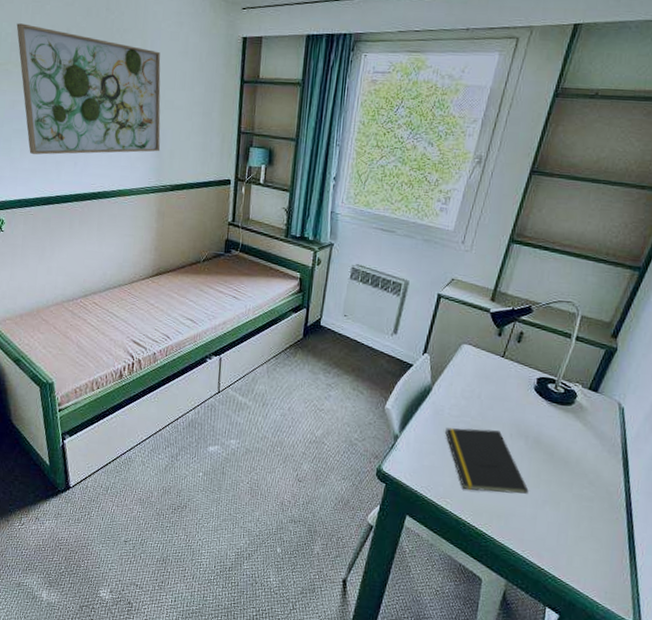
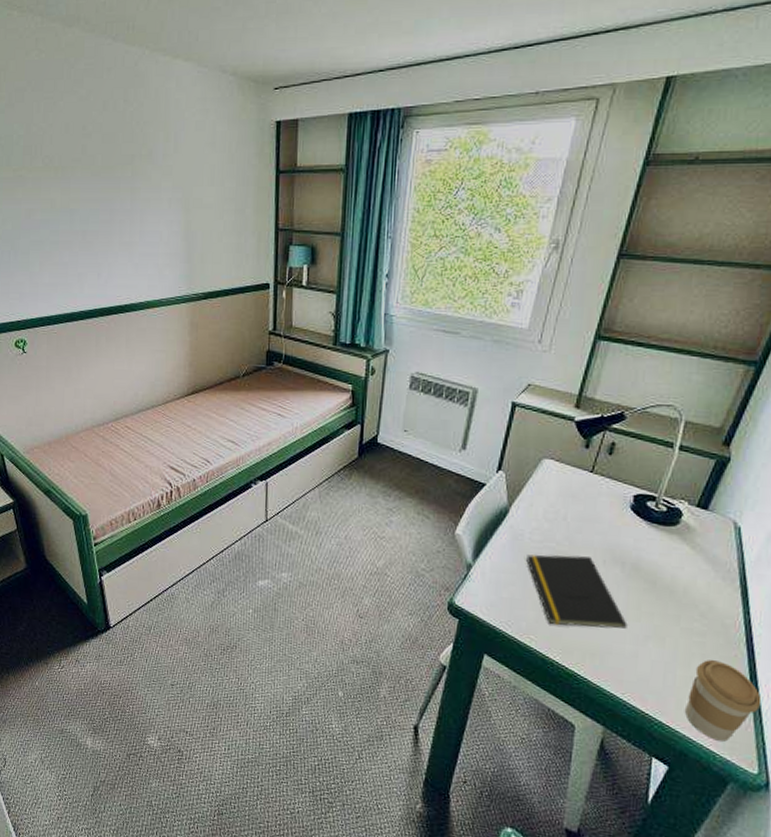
wall art: present [16,23,161,155] -> none [28,124,190,267]
coffee cup: none [574,522,637,593] -> present [685,660,762,742]

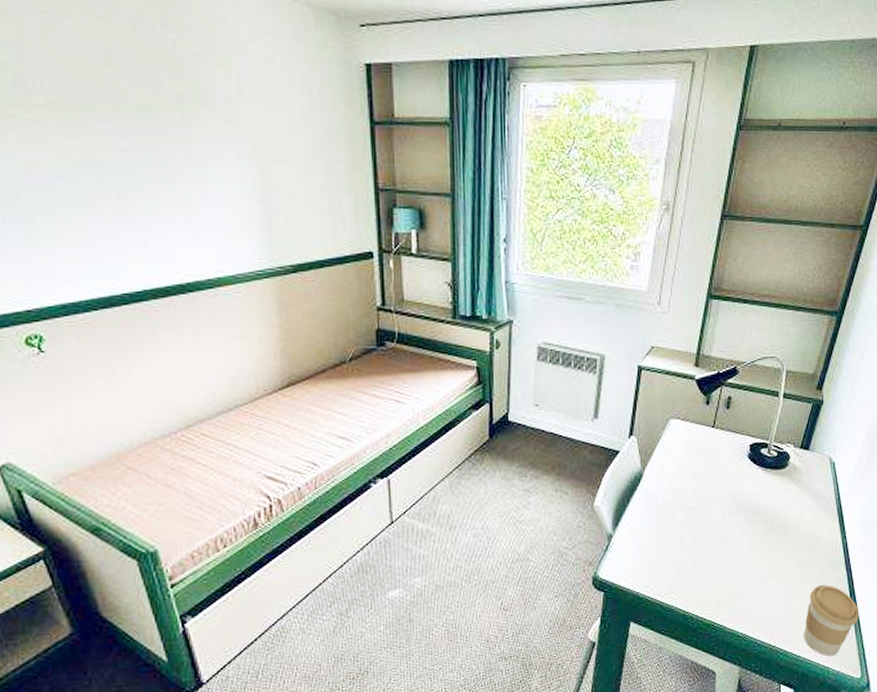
notepad: present [526,554,628,629] -> none [662,509,753,581]

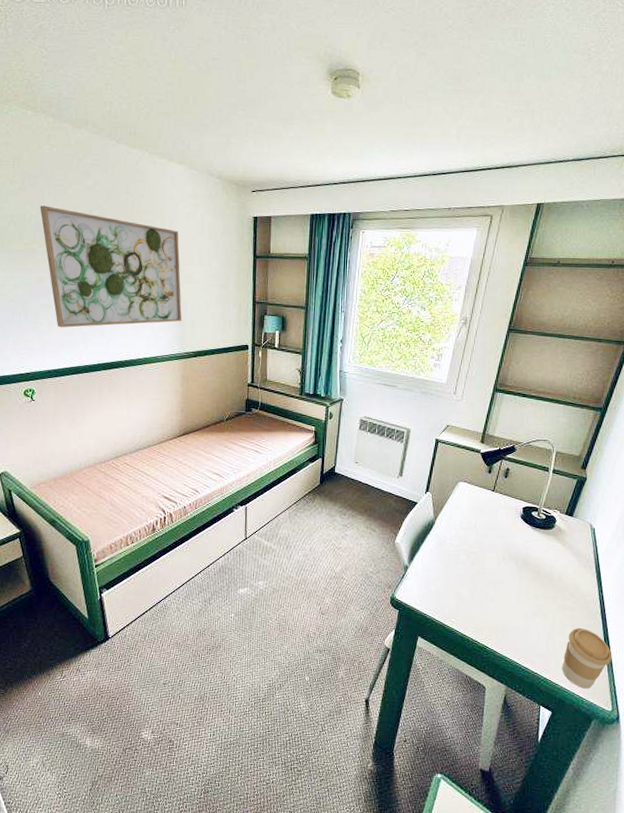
wall art: none [18,45,271,237] -> present [40,205,182,328]

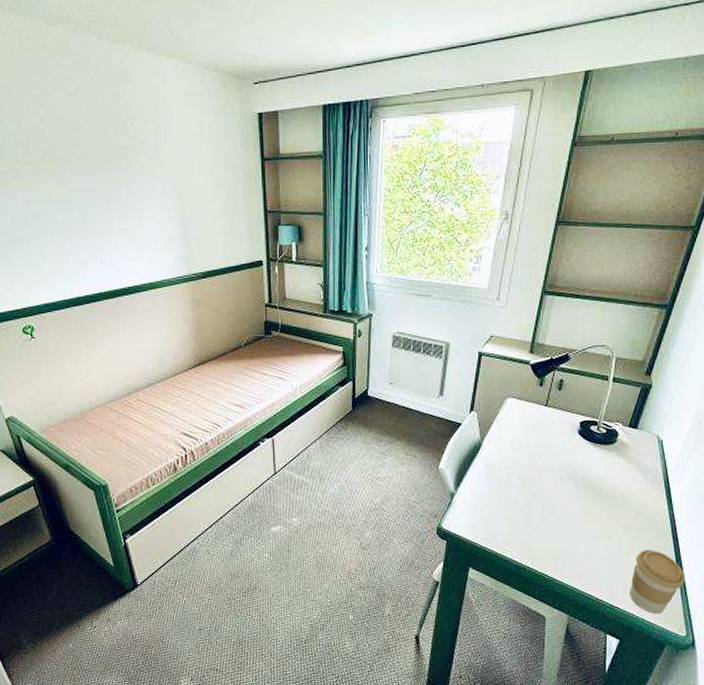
wall art: present [40,205,182,328] -> none [19,119,187,255]

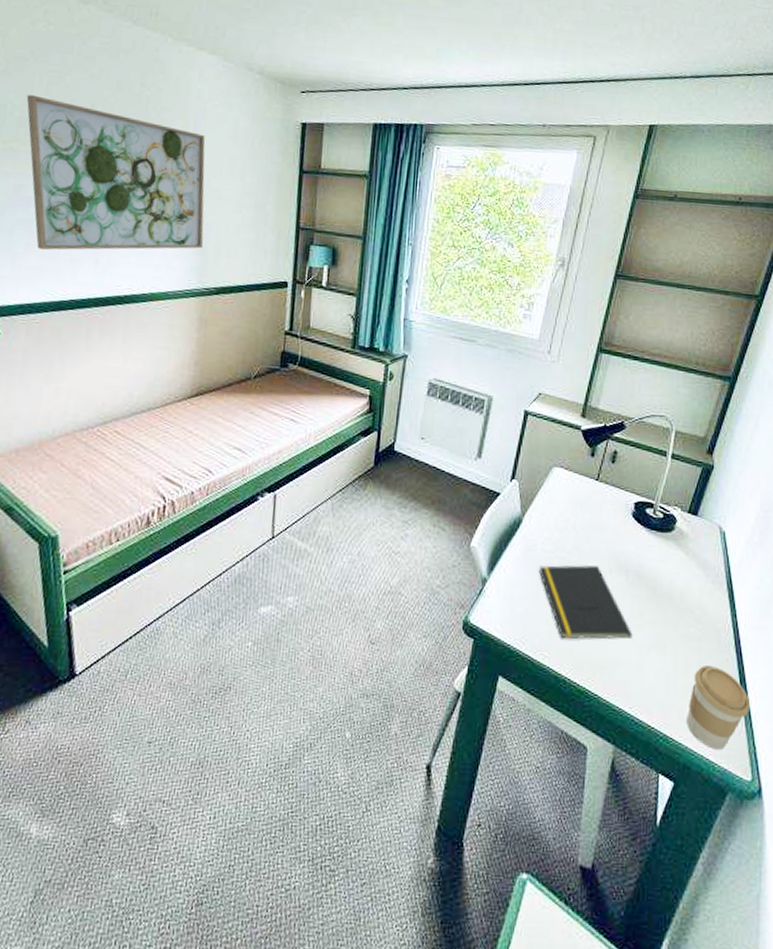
wall art: none [19,119,187,255] -> present [26,95,205,250]
notepad: none [499,477,581,536] -> present [539,565,633,640]

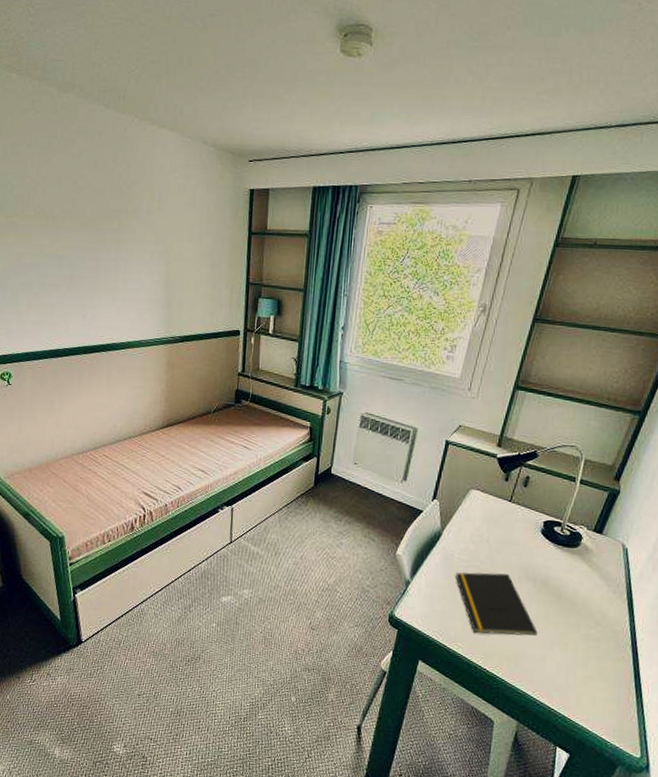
wall art: present [26,95,205,250] -> none [22,176,169,307]
coffee cup: present [687,666,751,750] -> none [583,661,643,731]

